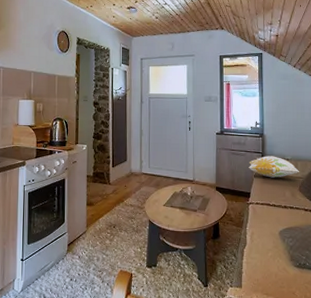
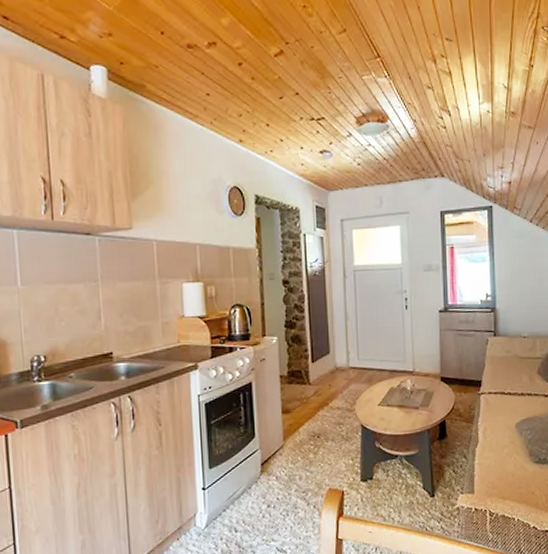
decorative pillow: present [249,156,300,178] -> none [479,334,539,361]

